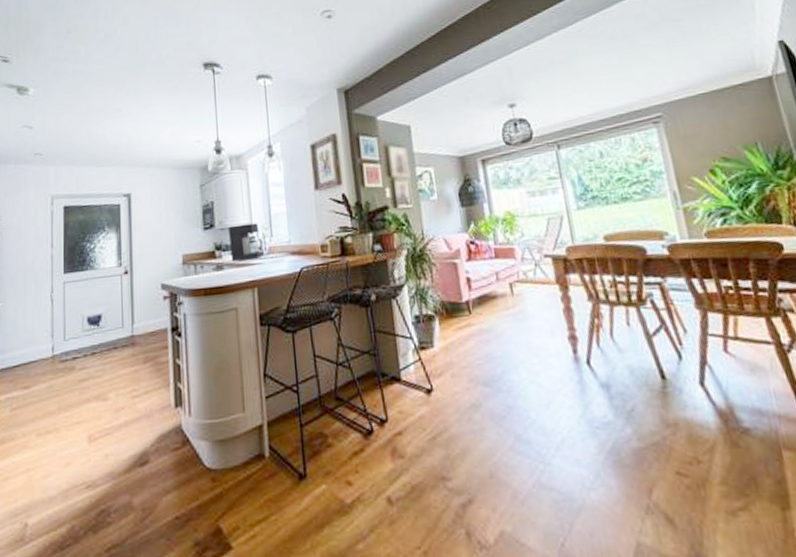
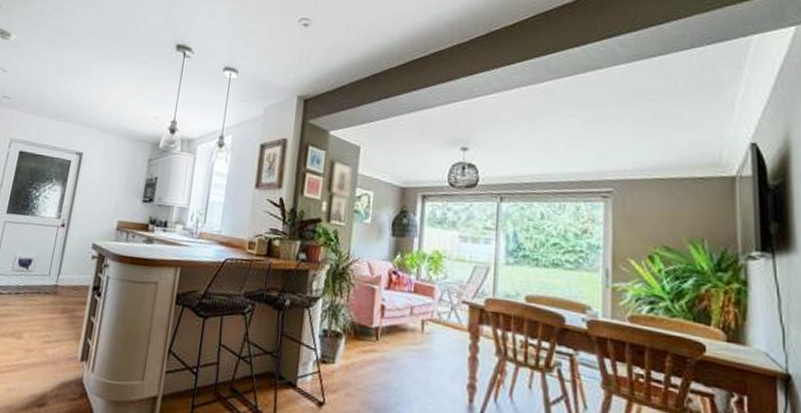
coffee maker: present [227,223,264,262] -> none [162,204,195,241]

